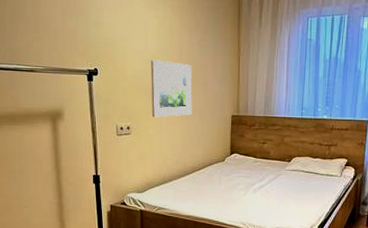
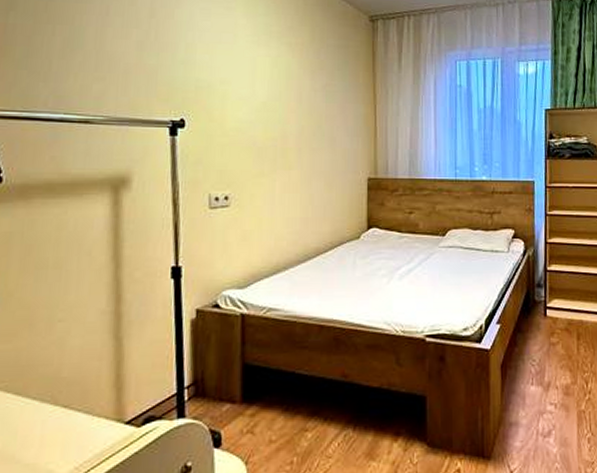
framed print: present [150,60,192,118] -> none [259,108,316,183]

